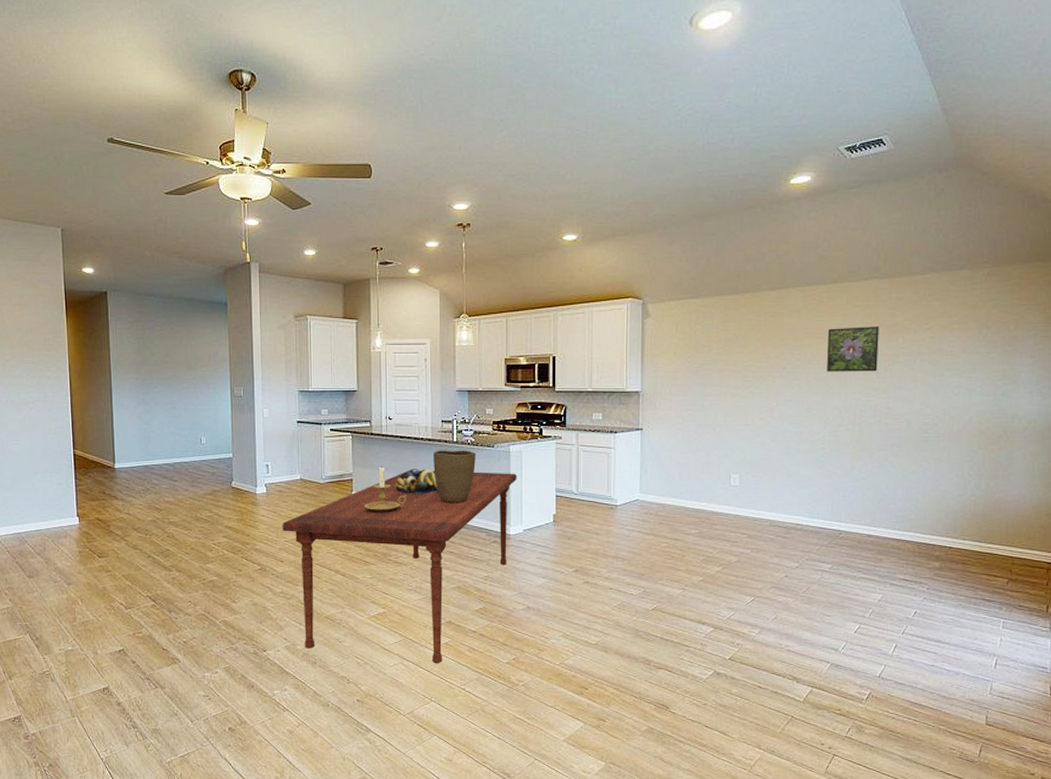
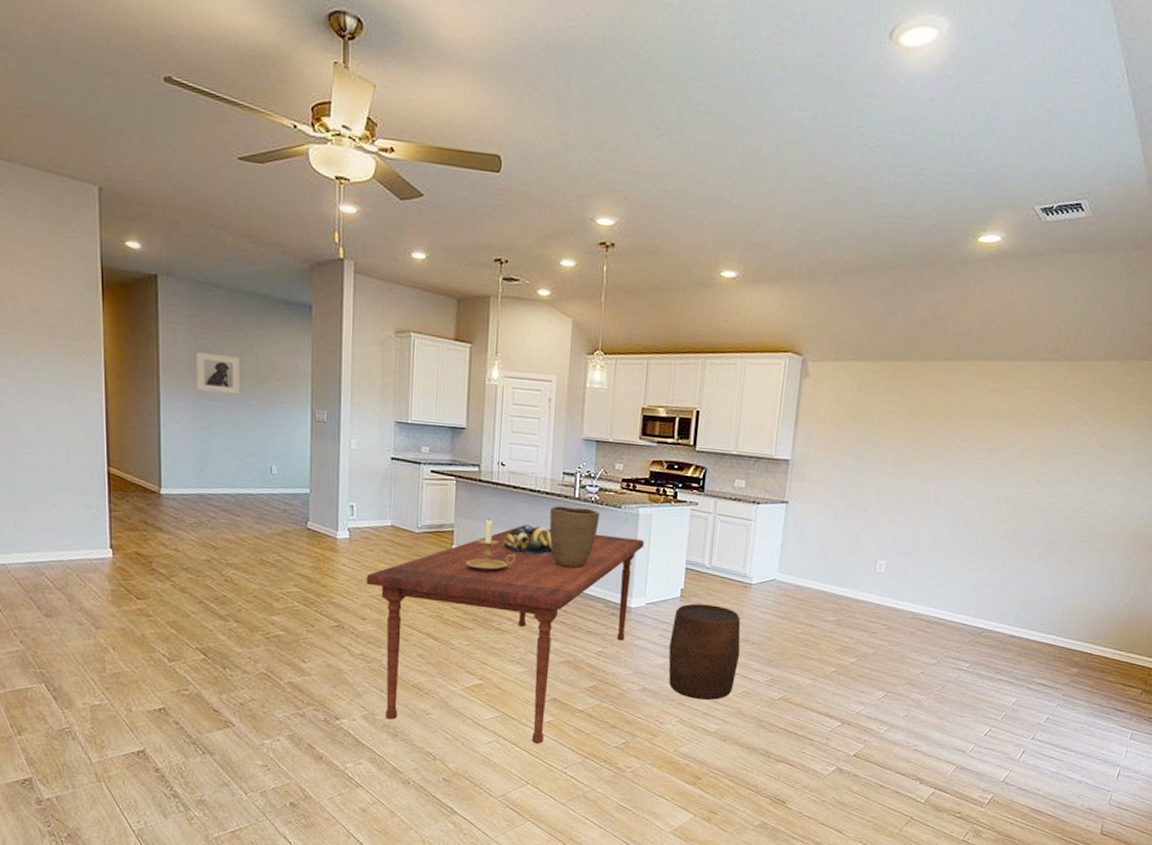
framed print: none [139,349,173,381] -> present [197,351,239,394]
stool: none [548,527,613,614] -> present [668,603,741,700]
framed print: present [827,327,879,372] -> none [991,410,1051,462]

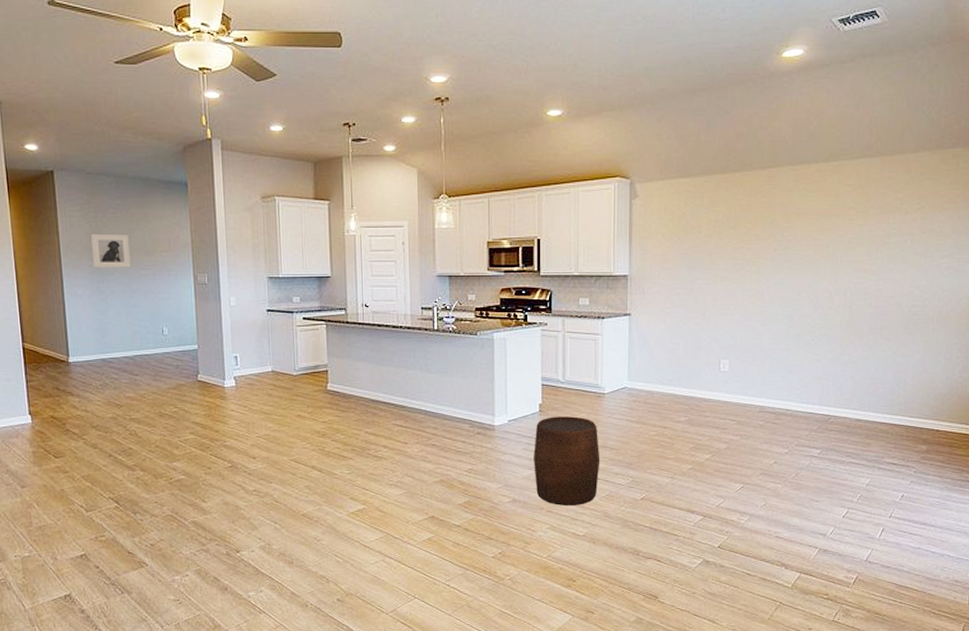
dining table: present [366,526,644,743] -> none [253,360,501,559]
candle holder: present [464,518,517,571] -> none [340,355,386,404]
fruit bowl: present [503,524,554,555] -> none [373,357,419,385]
vase: present [549,506,599,569] -> none [413,338,458,394]

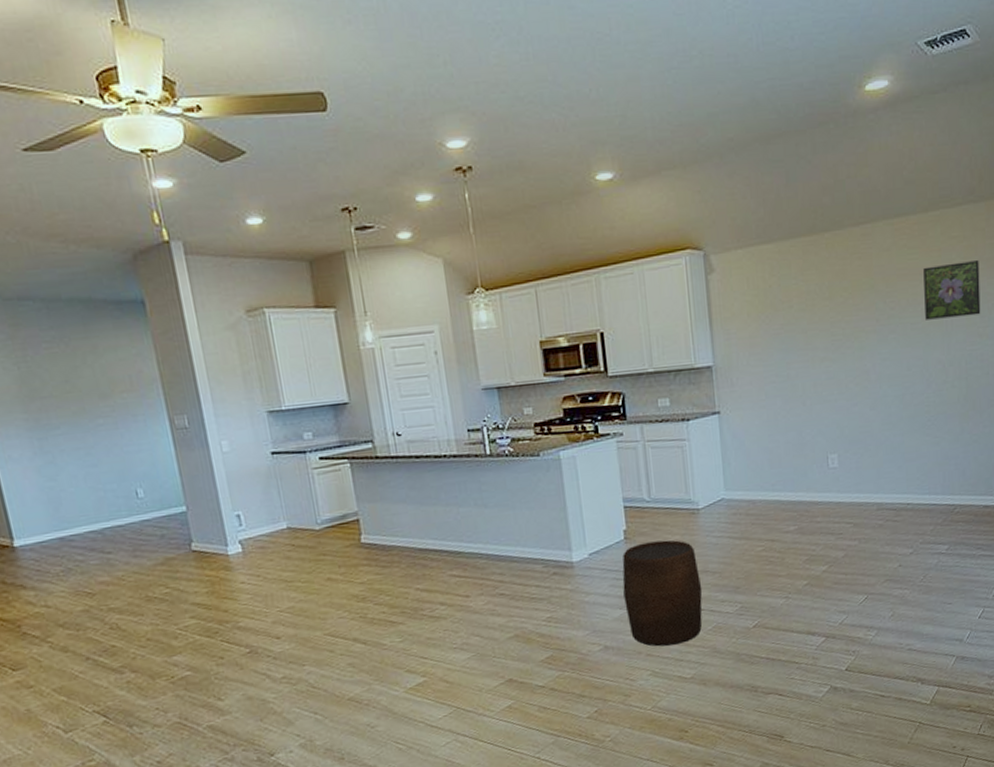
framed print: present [91,233,130,268] -> none [21,374,82,422]
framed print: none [818,207,871,254] -> present [923,260,981,320]

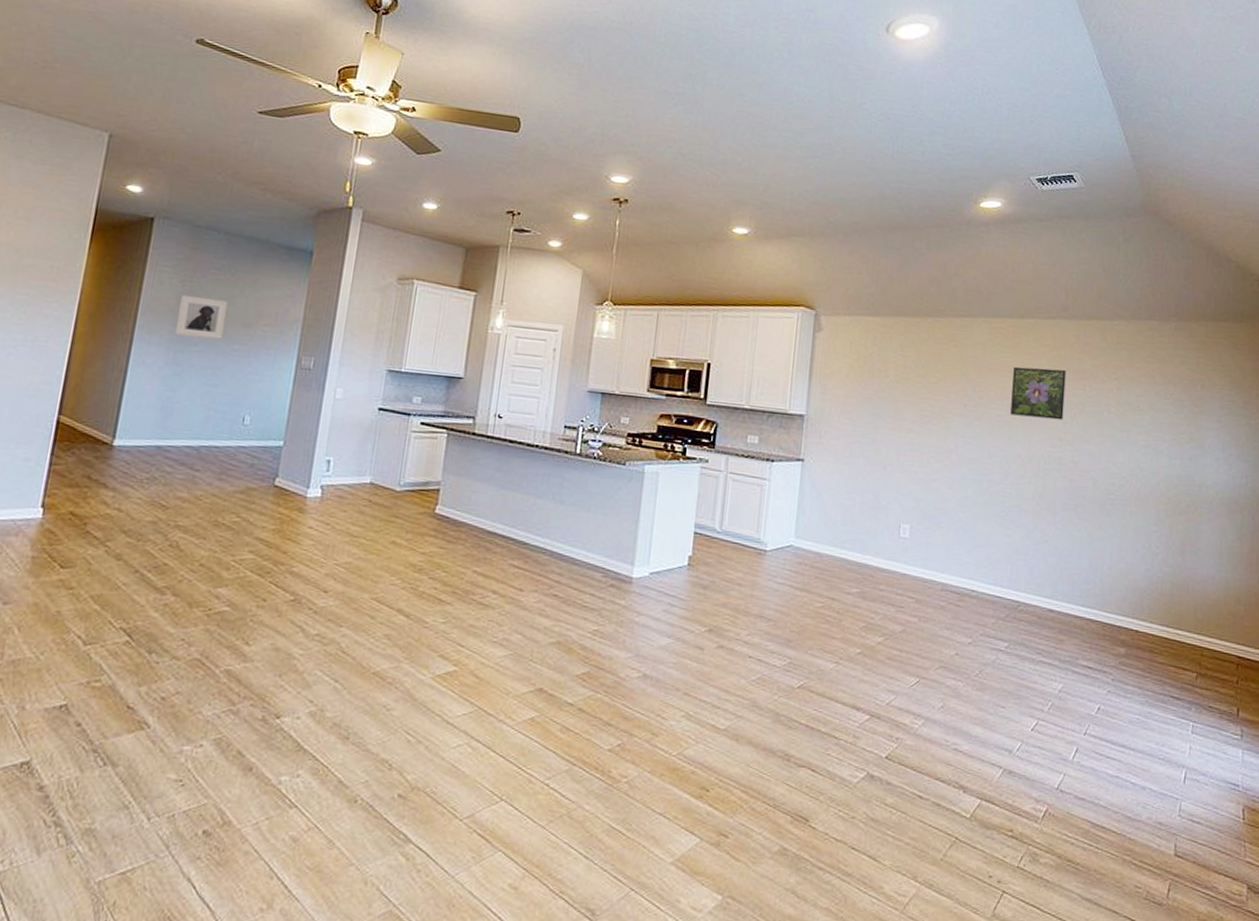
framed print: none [21,374,82,422] -> present [175,294,228,339]
stool: present [622,539,703,647] -> none [673,573,755,689]

